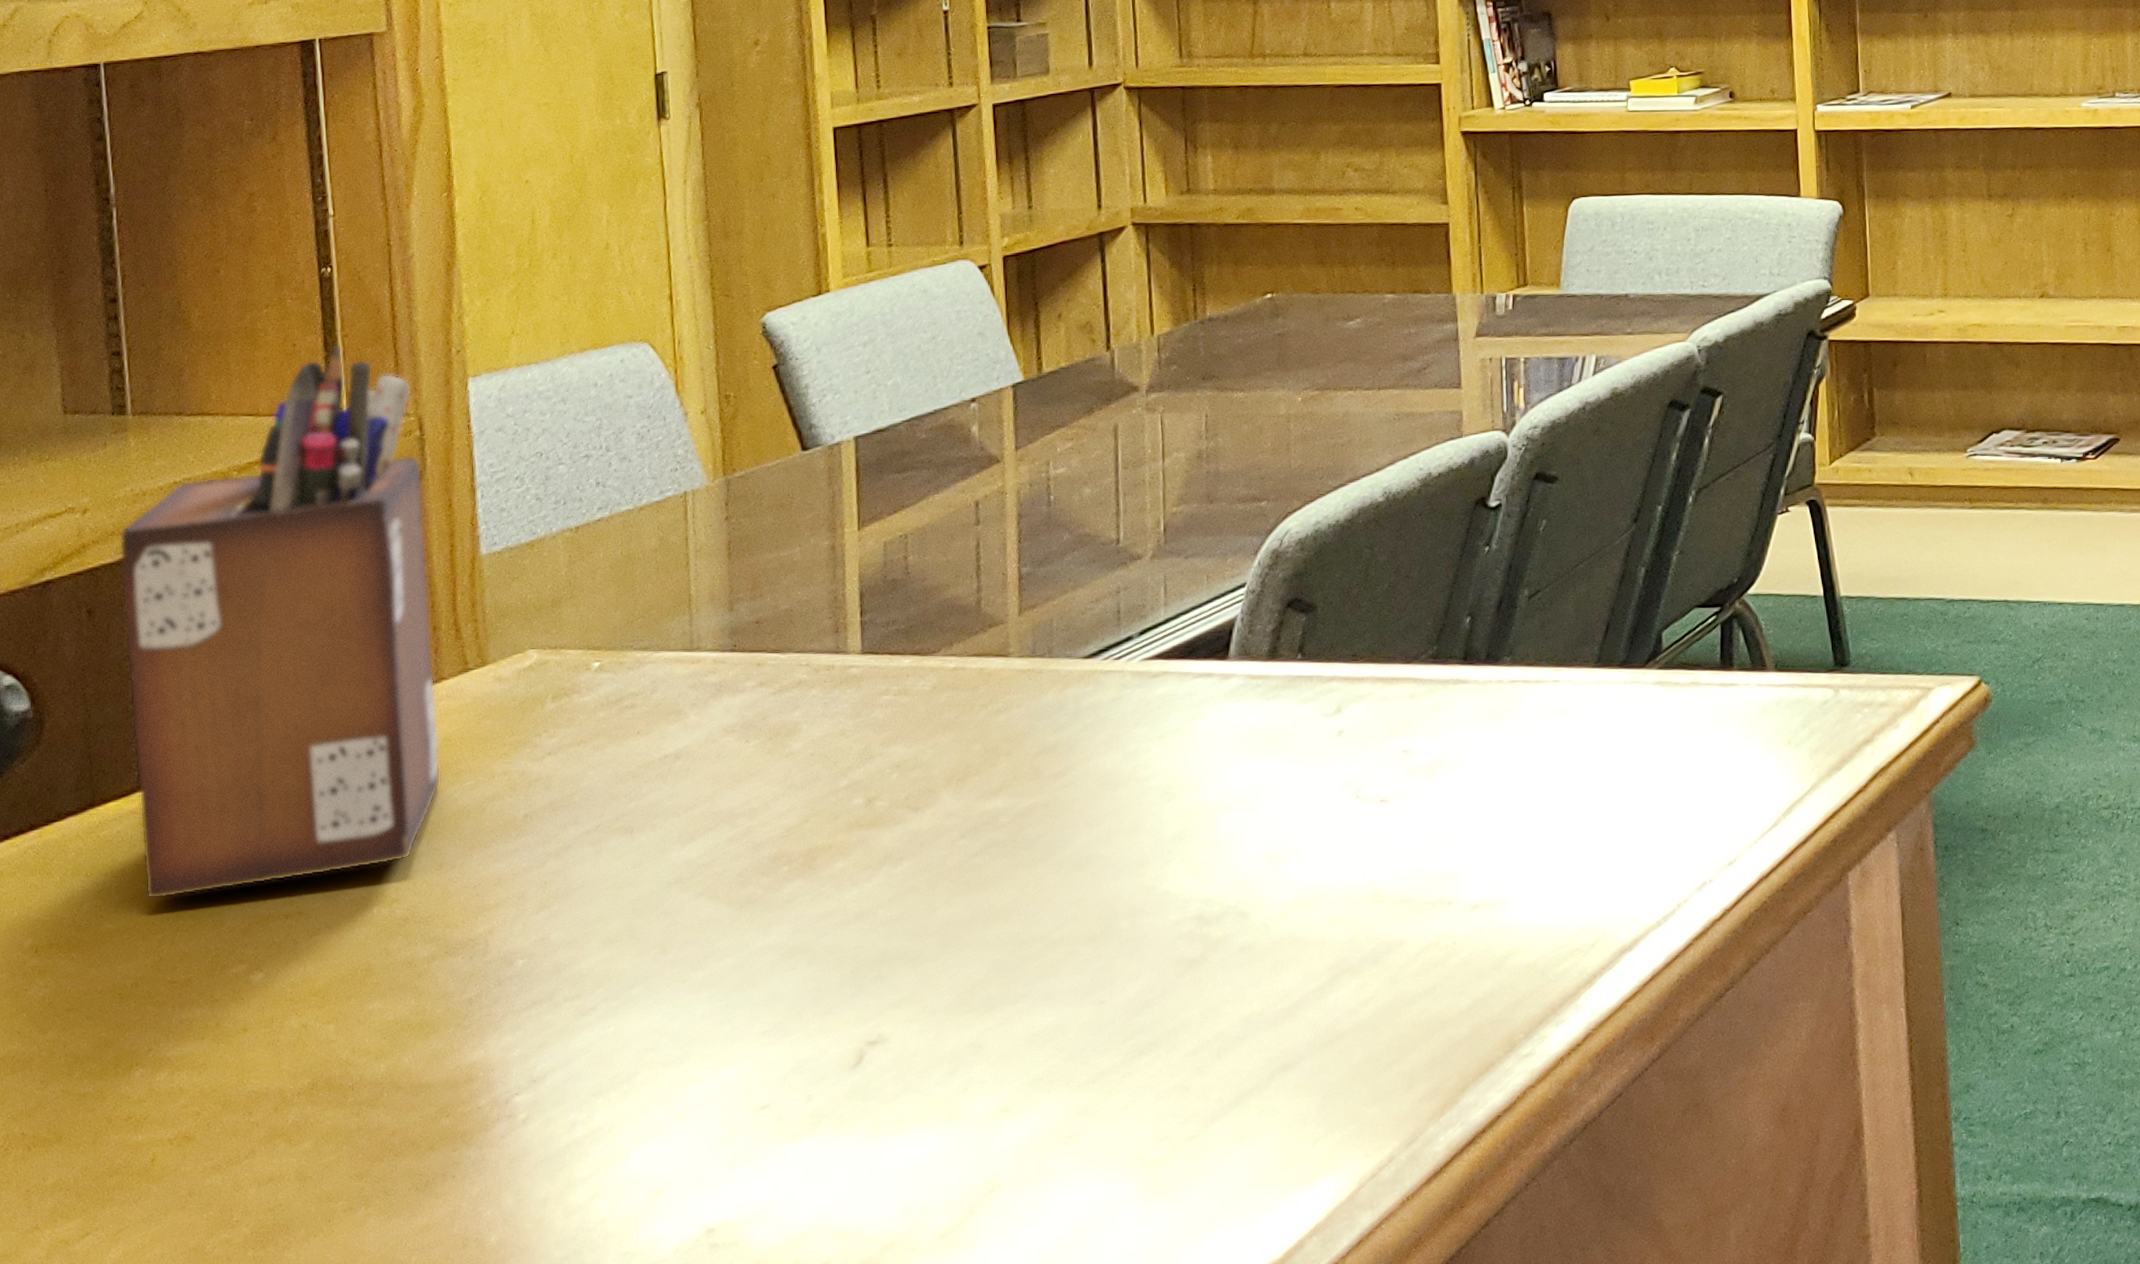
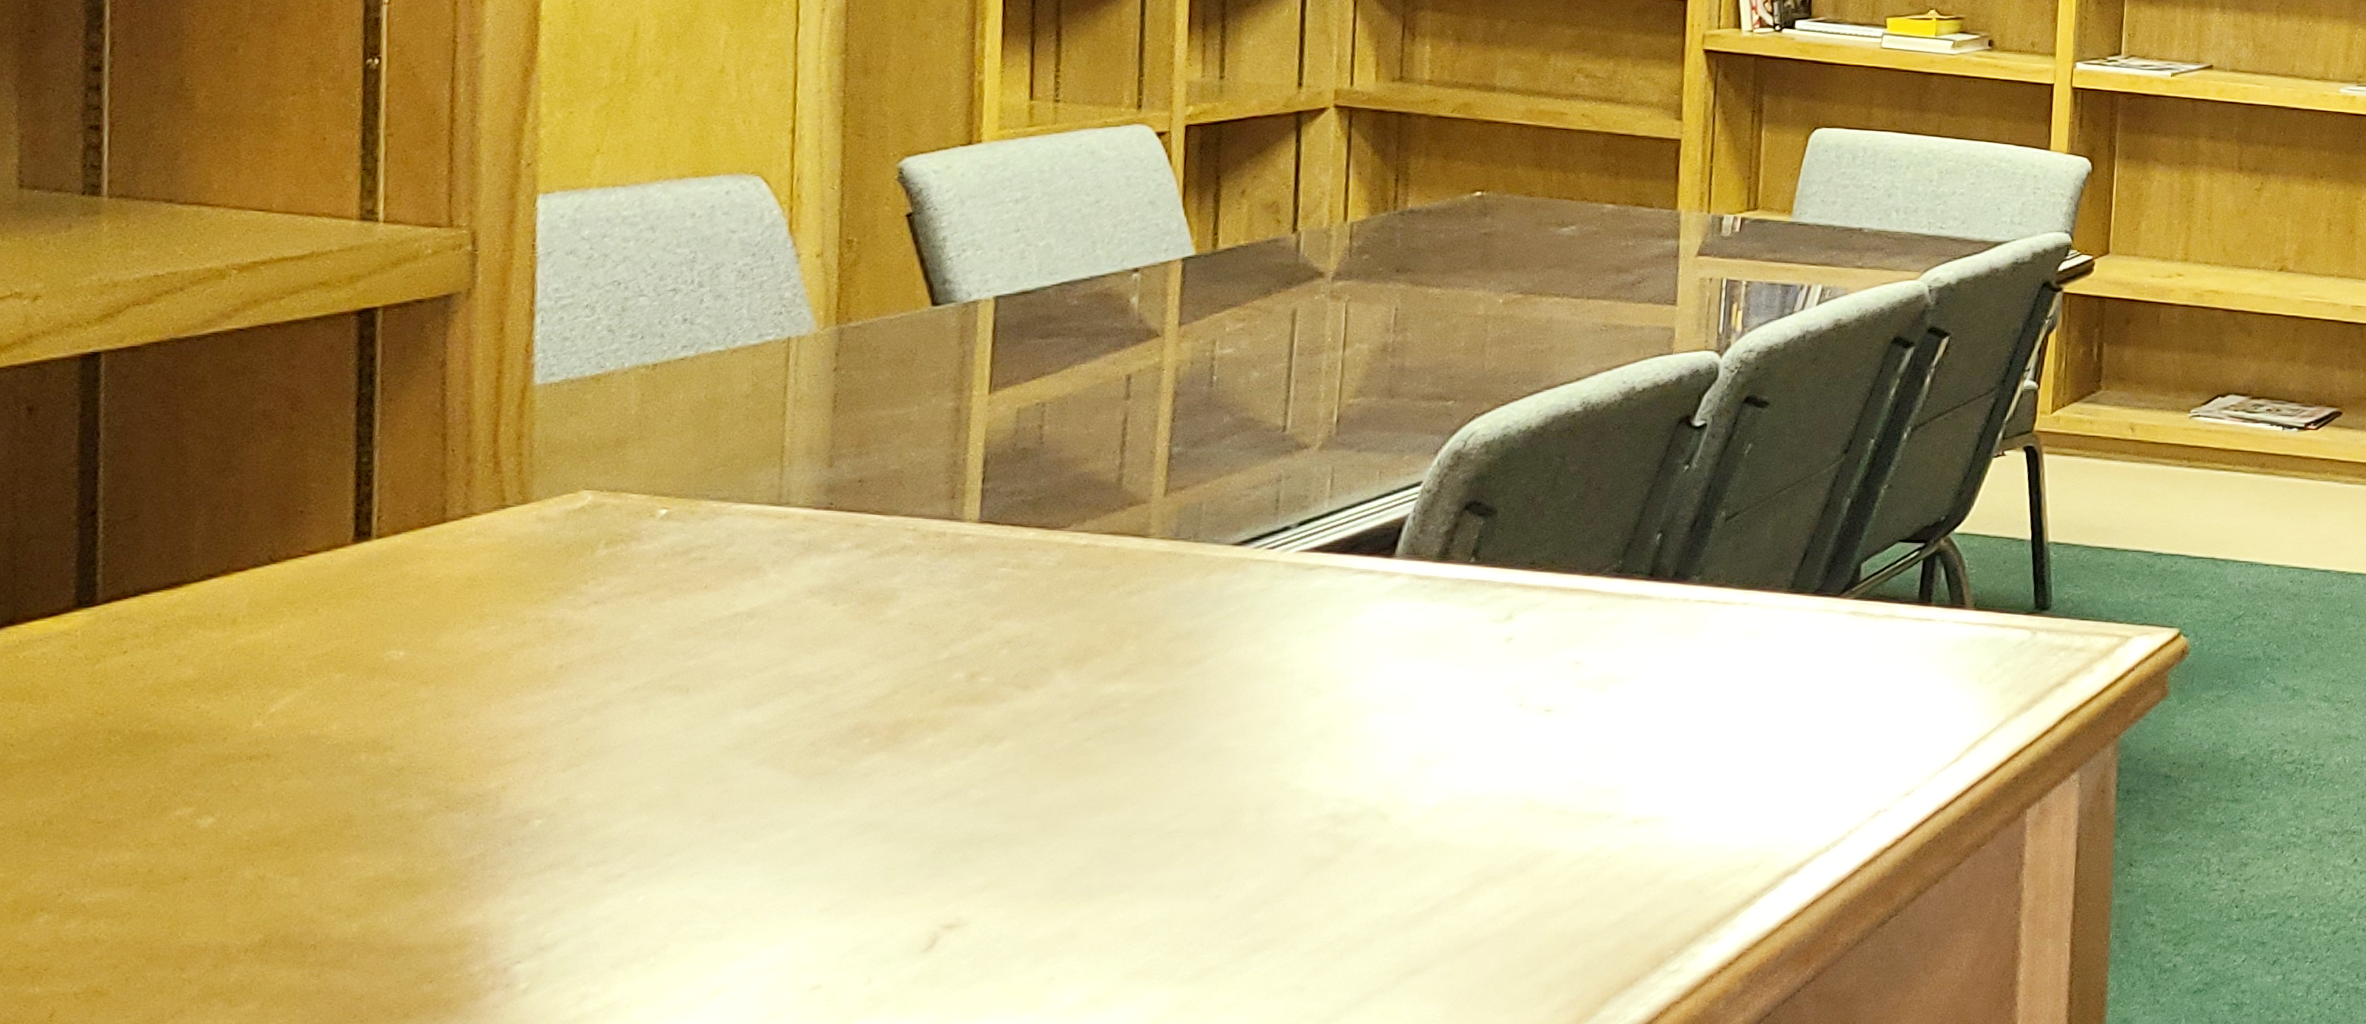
desk organizer: present [119,344,441,899] -> none [71,142,470,731]

